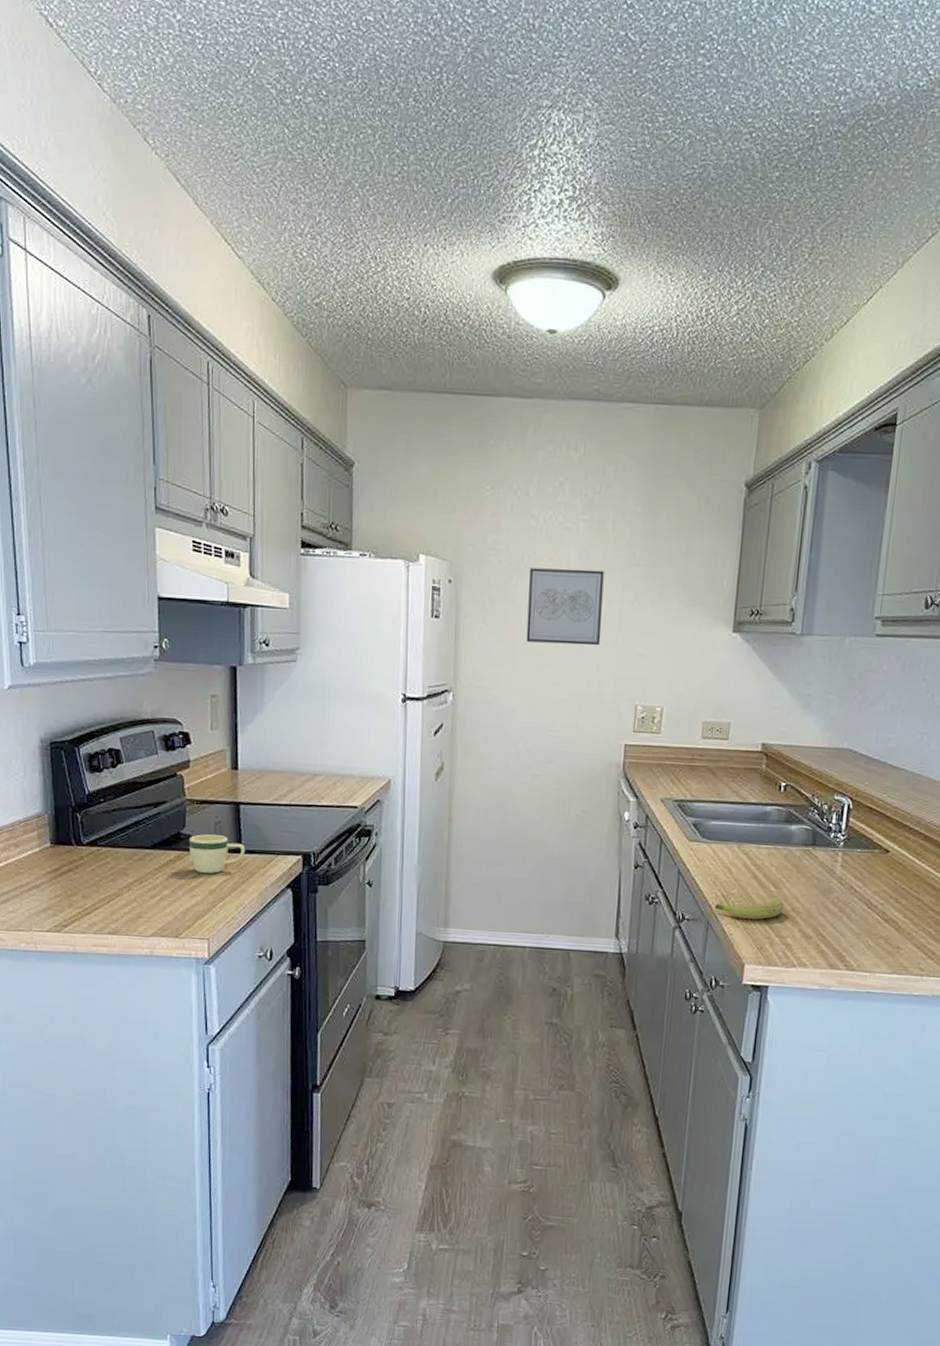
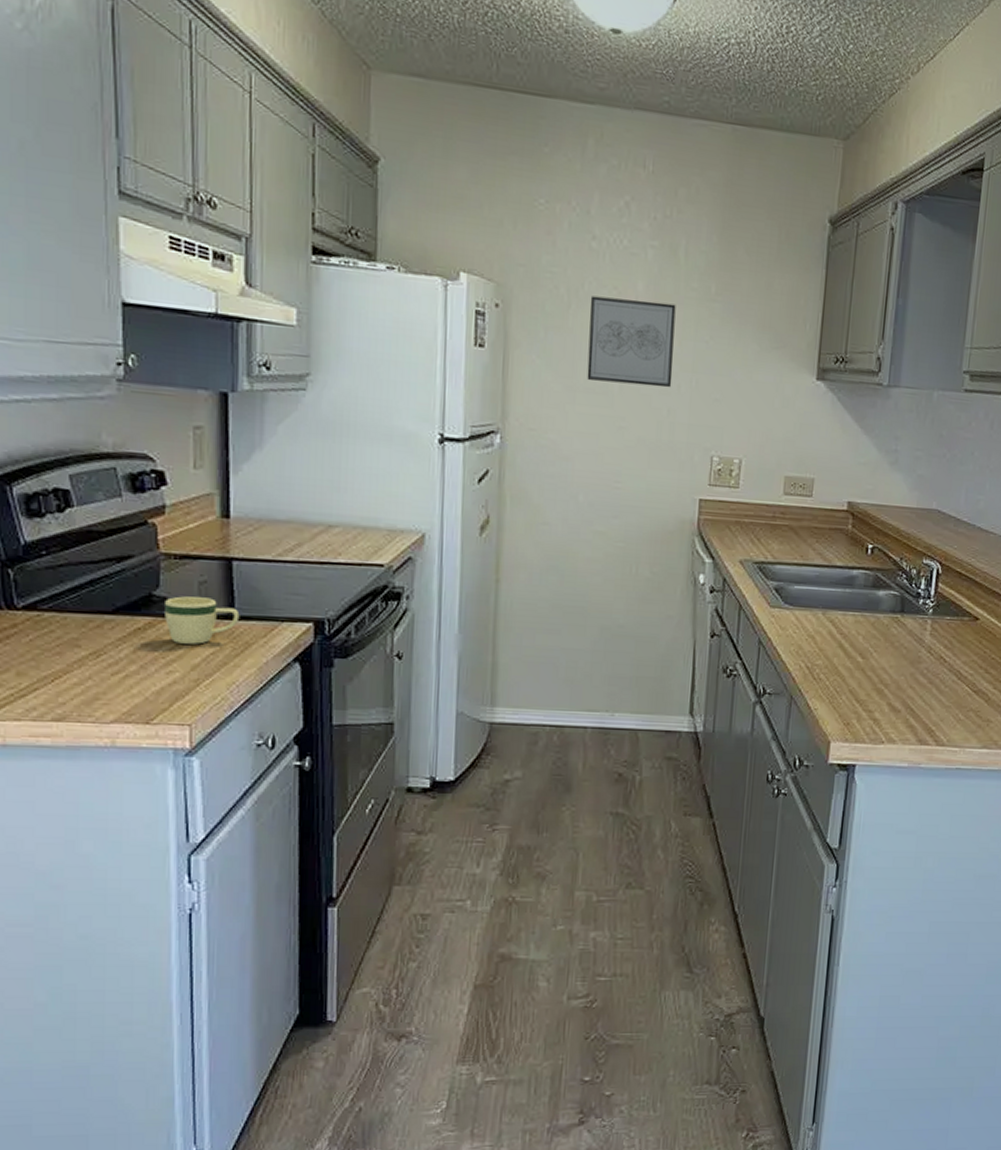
fruit: present [714,896,784,919] -> none [798,668,872,693]

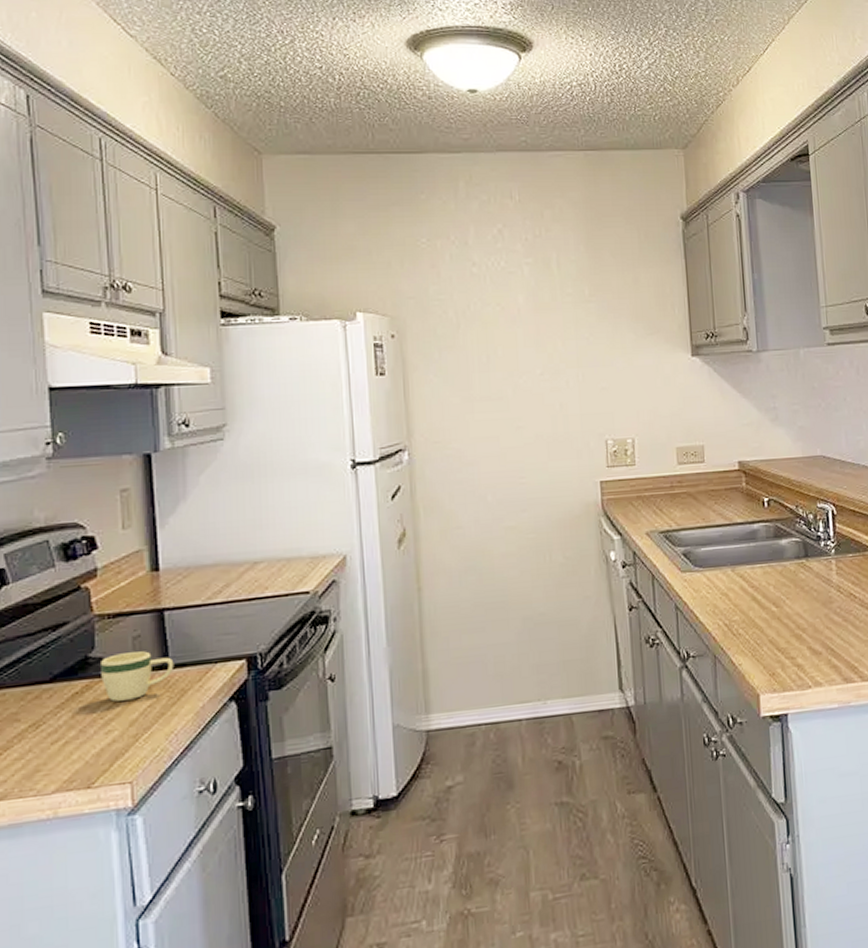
wall art: present [587,296,676,388] -> none [477,310,561,390]

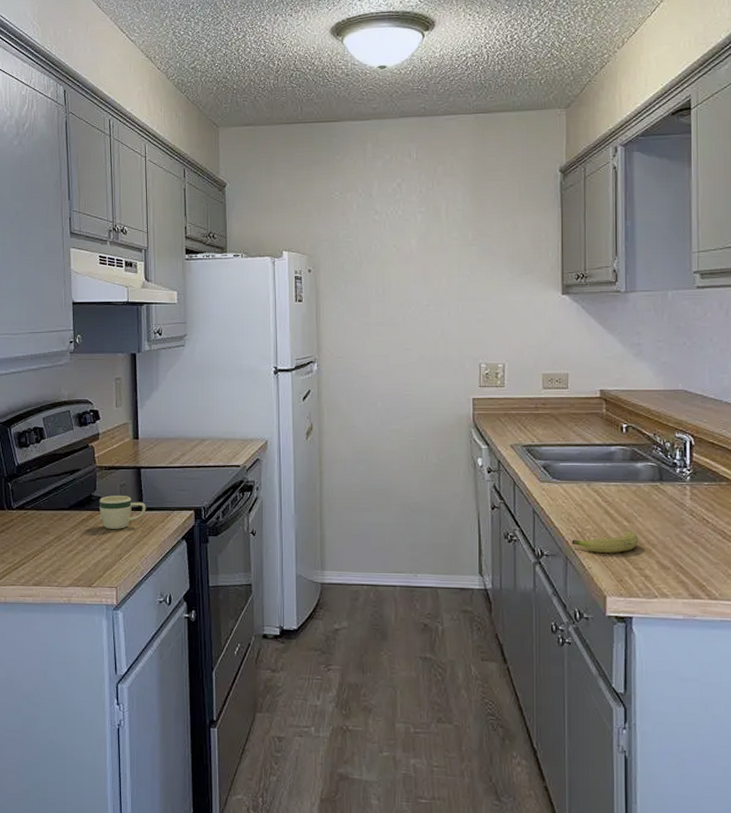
fruit: none [719,616,789,646] -> present [571,531,639,553]

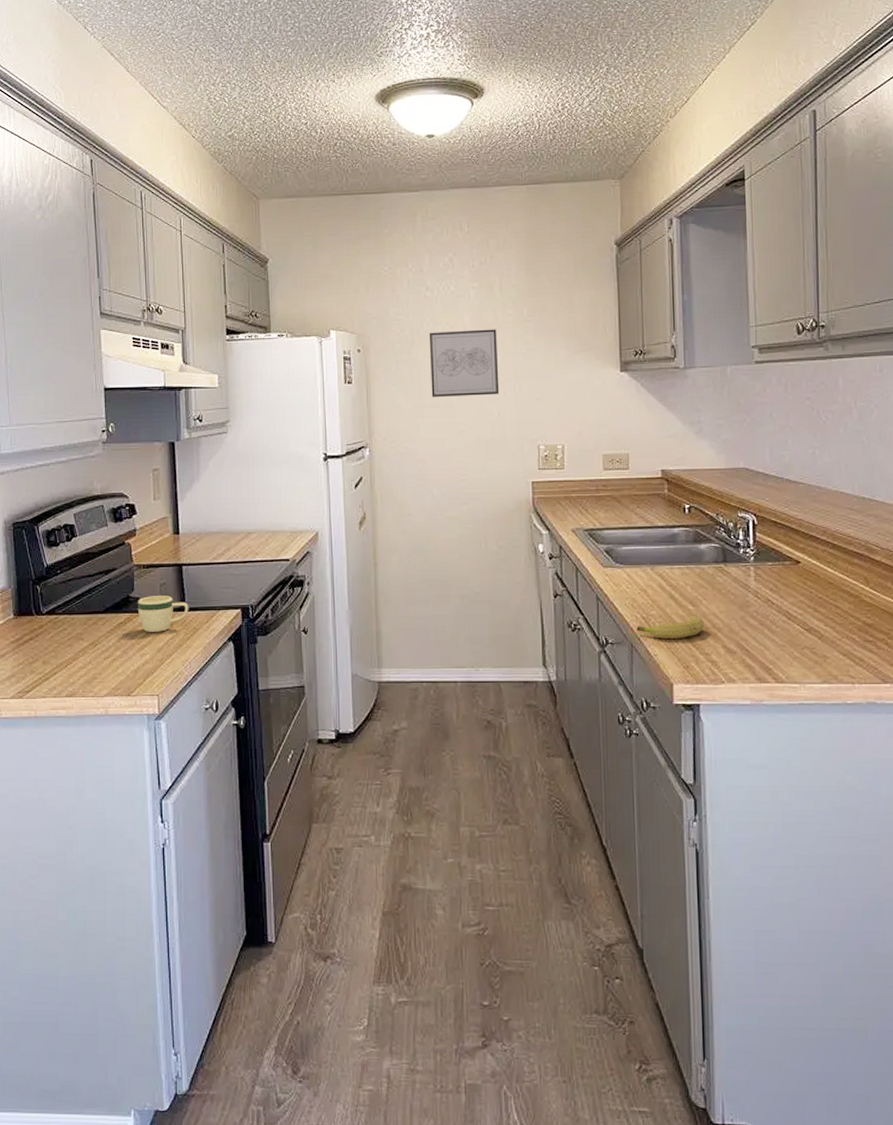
wall art: none [376,252,443,317] -> present [429,329,500,398]

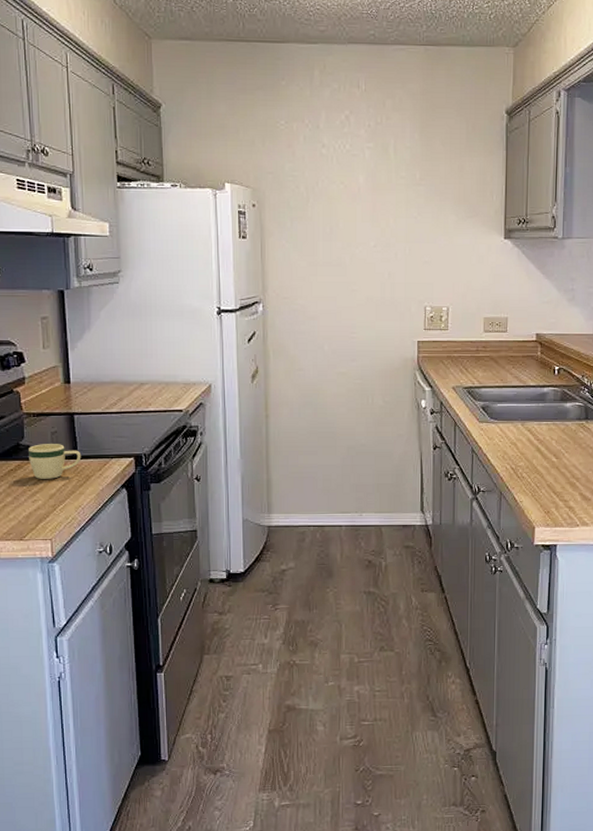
wall art: present [429,329,500,398] -> none [323,190,391,257]
fruit: present [636,615,704,639] -> none [505,466,565,487]

